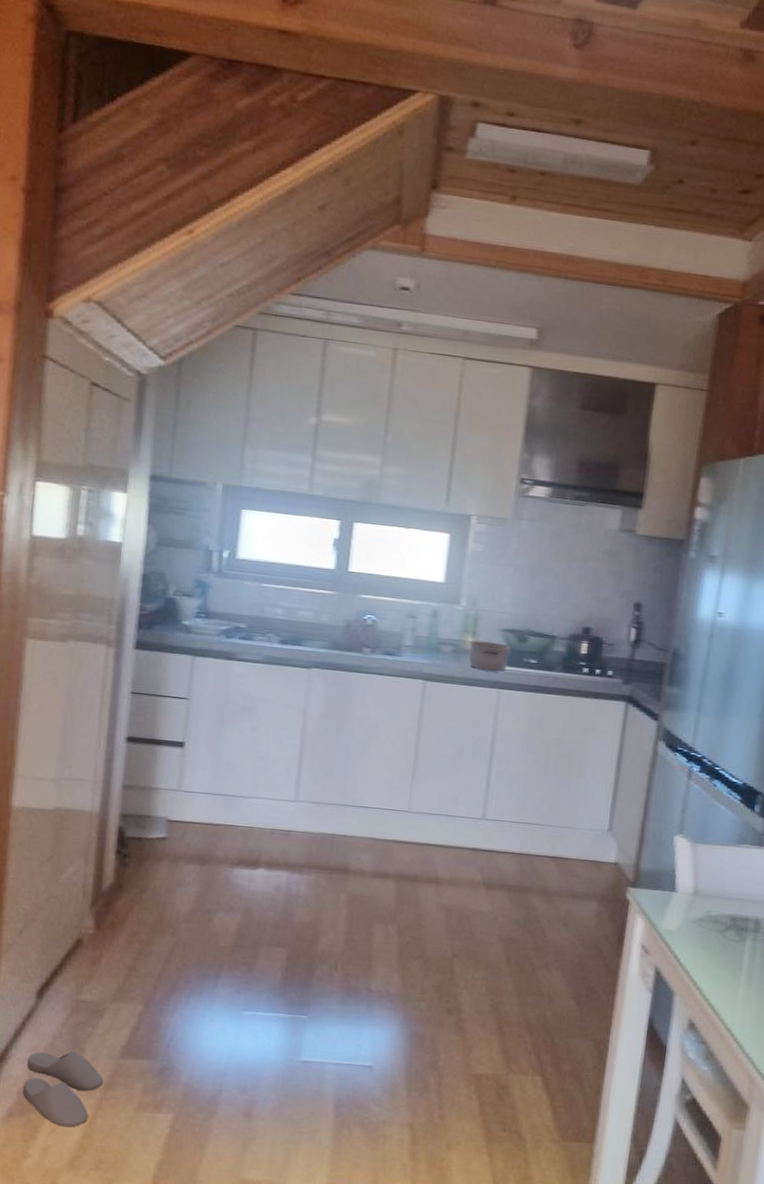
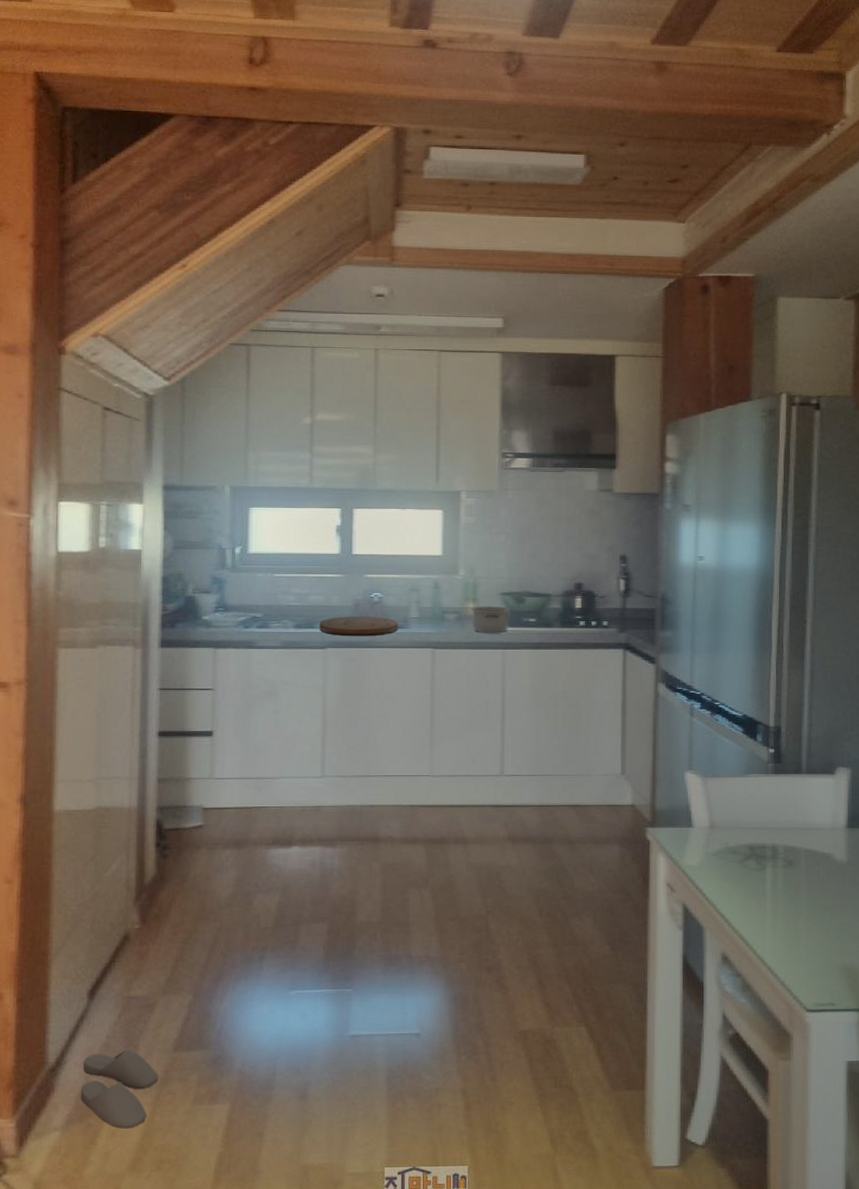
cutting board: none [306,636,391,661] -> present [319,616,399,637]

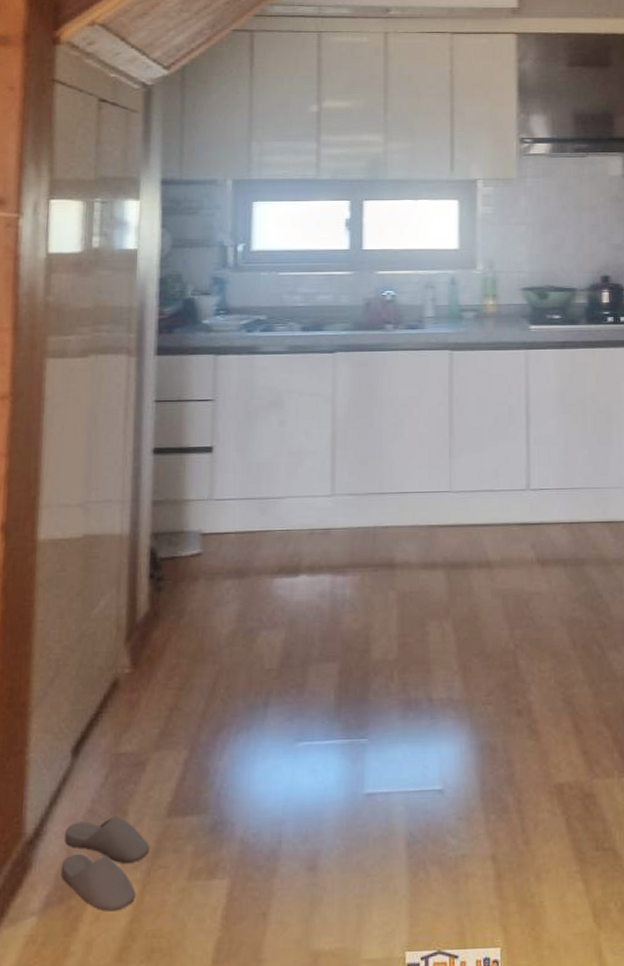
cutting board: present [319,616,399,637] -> none [328,316,413,339]
cooking pot: present [472,606,510,634] -> none [491,302,533,333]

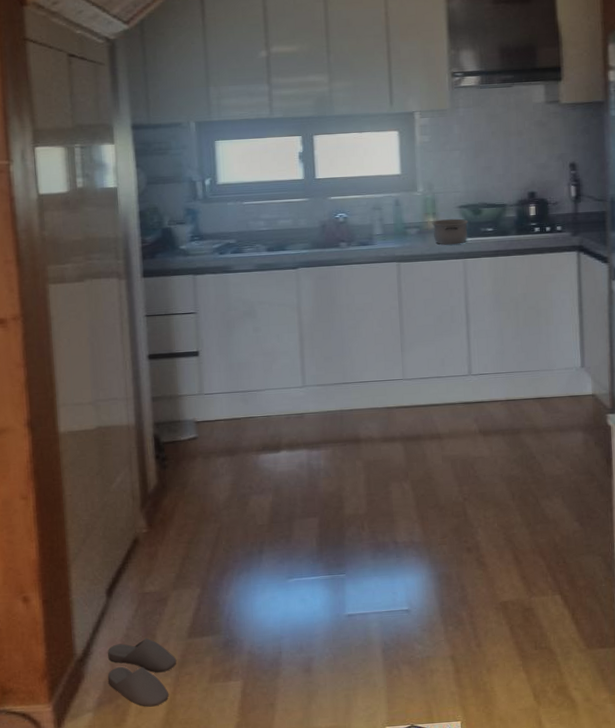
cooking pot: none [491,302,533,333] -> present [432,218,469,245]

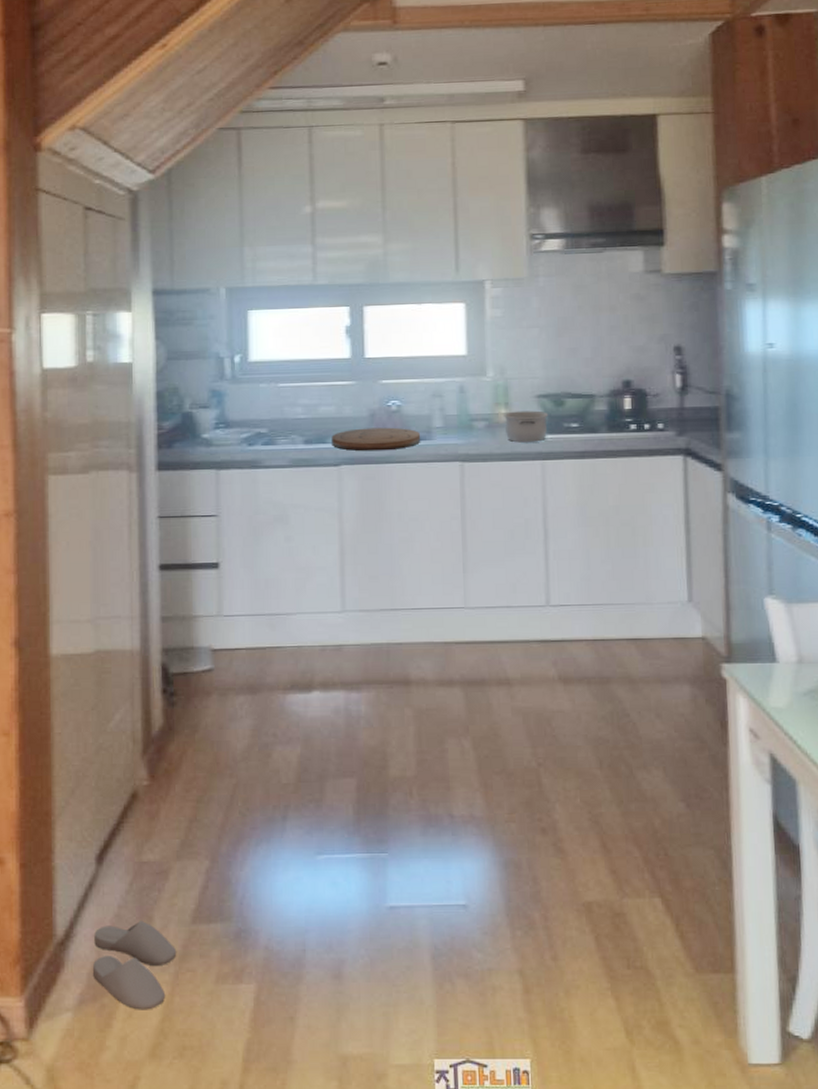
cutting board: none [290,235,364,256] -> present [332,427,421,452]

